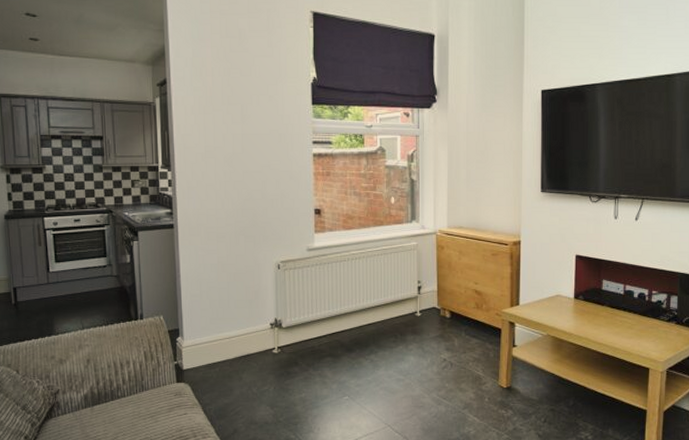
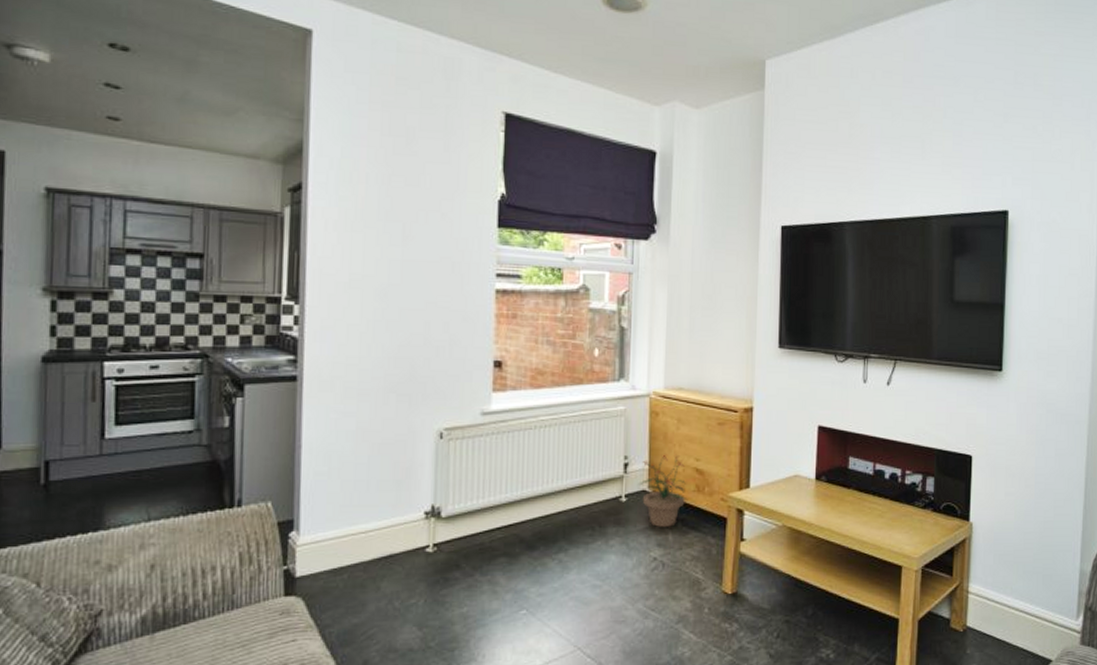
potted plant: none [429,279,469,335] -> present [638,454,688,527]

